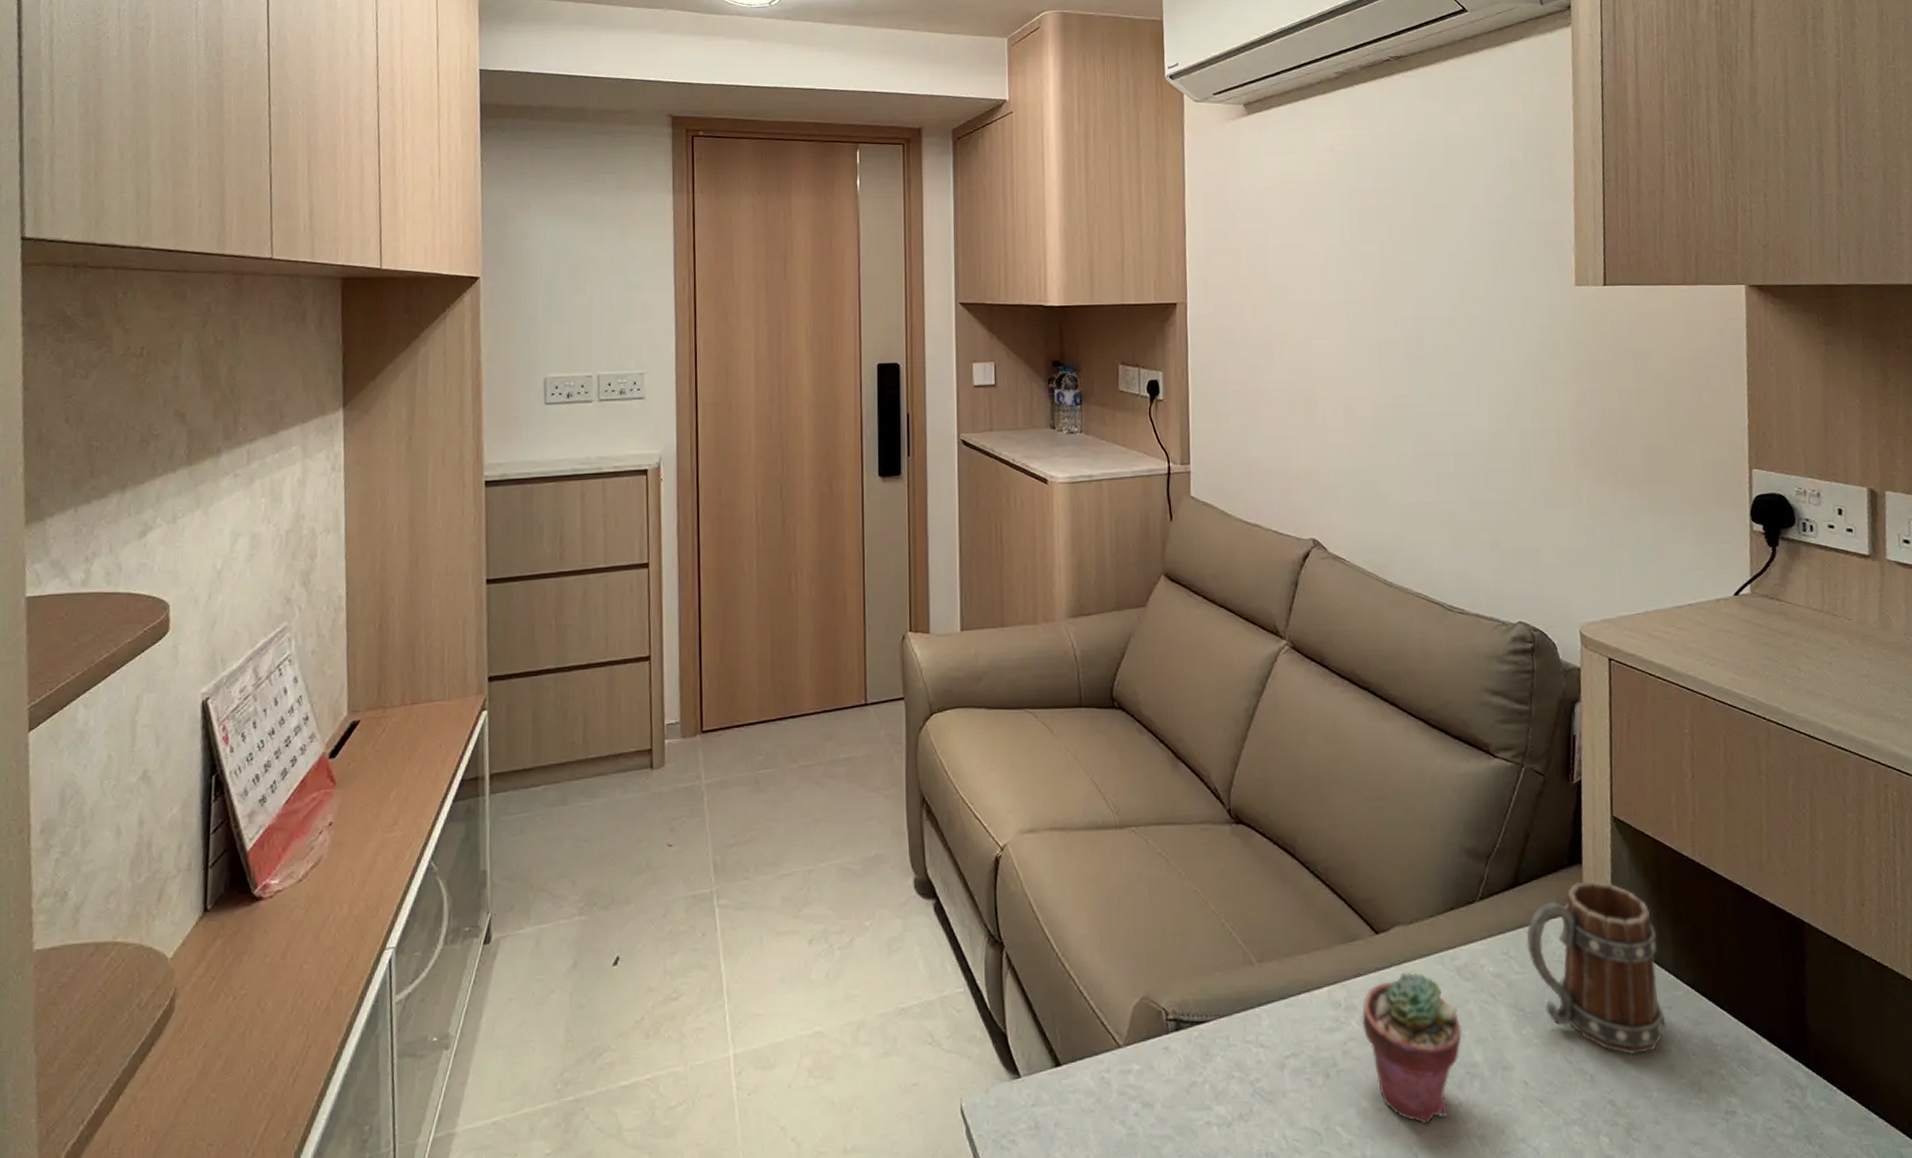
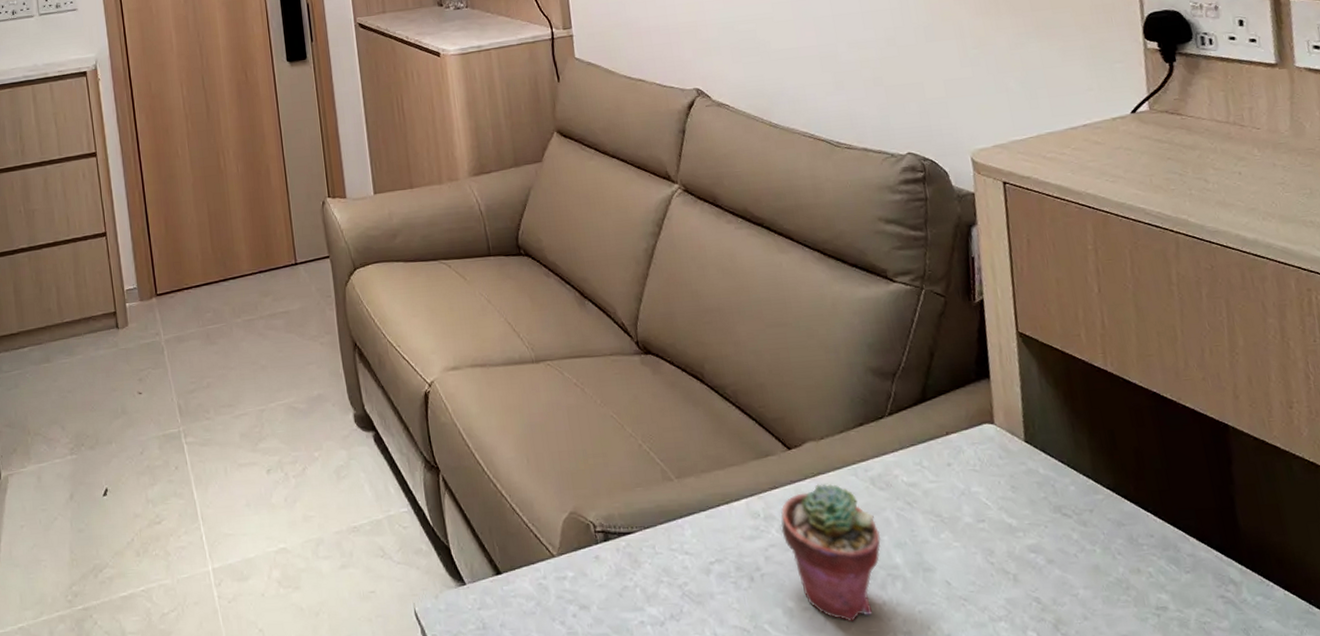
mug: present [1526,880,1666,1054] -> none [938,393,1088,555]

